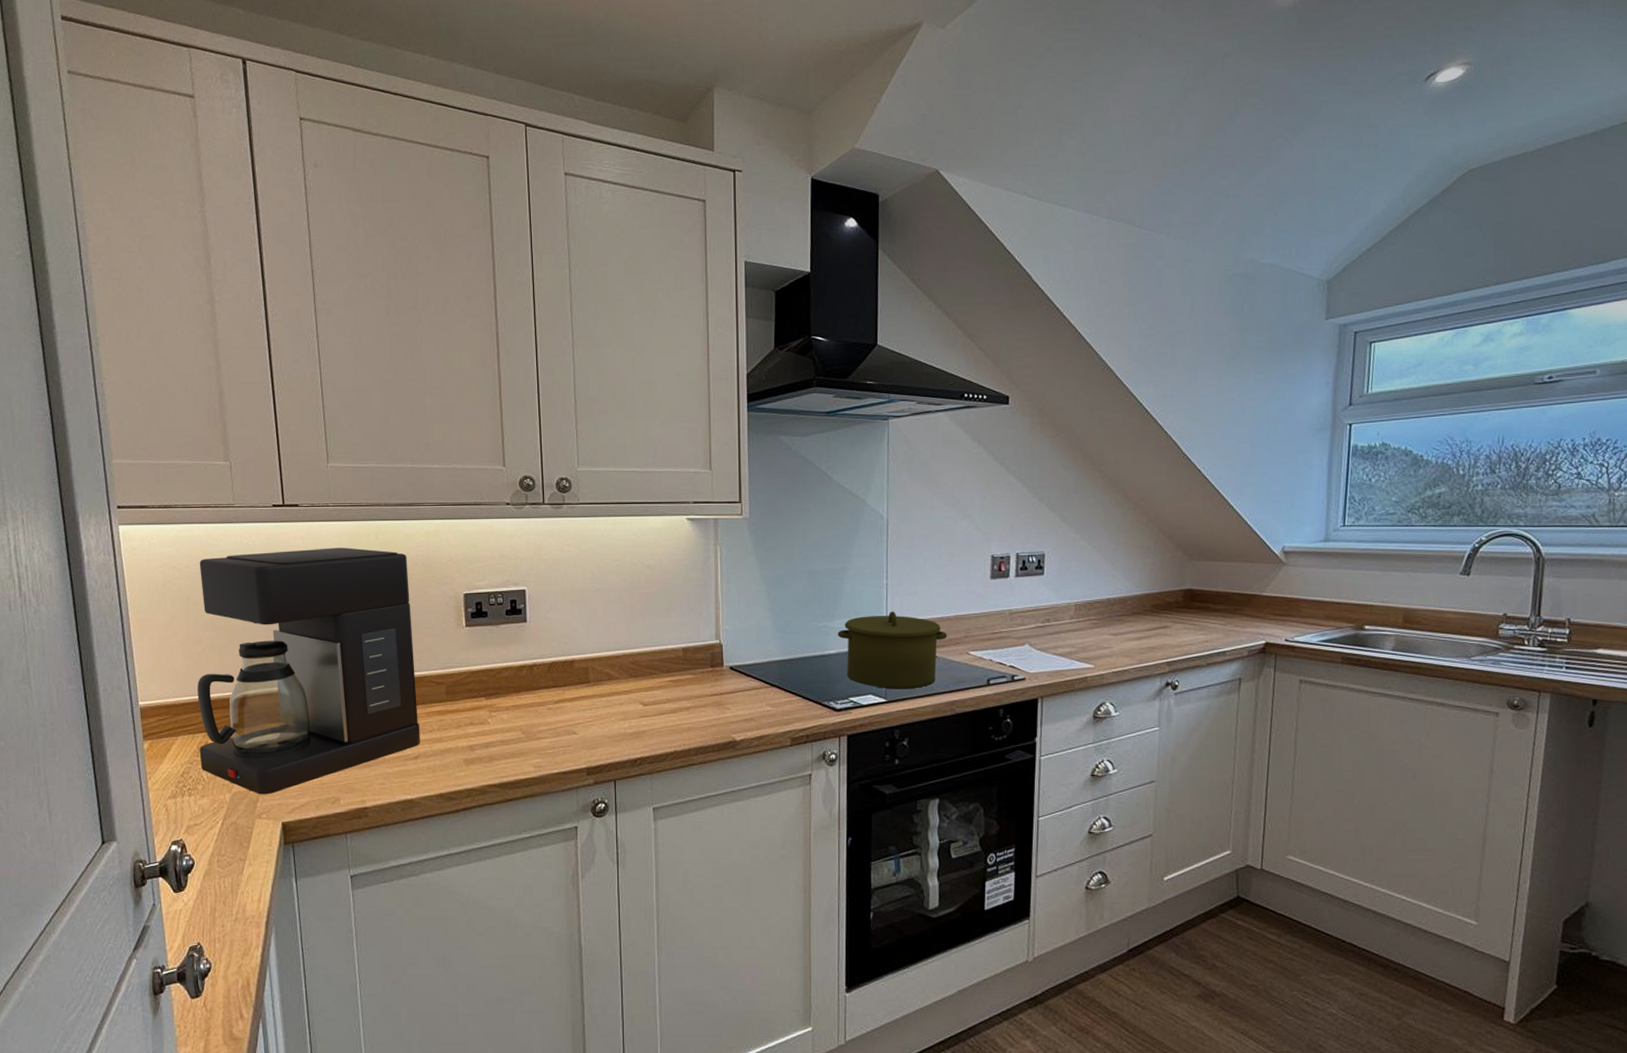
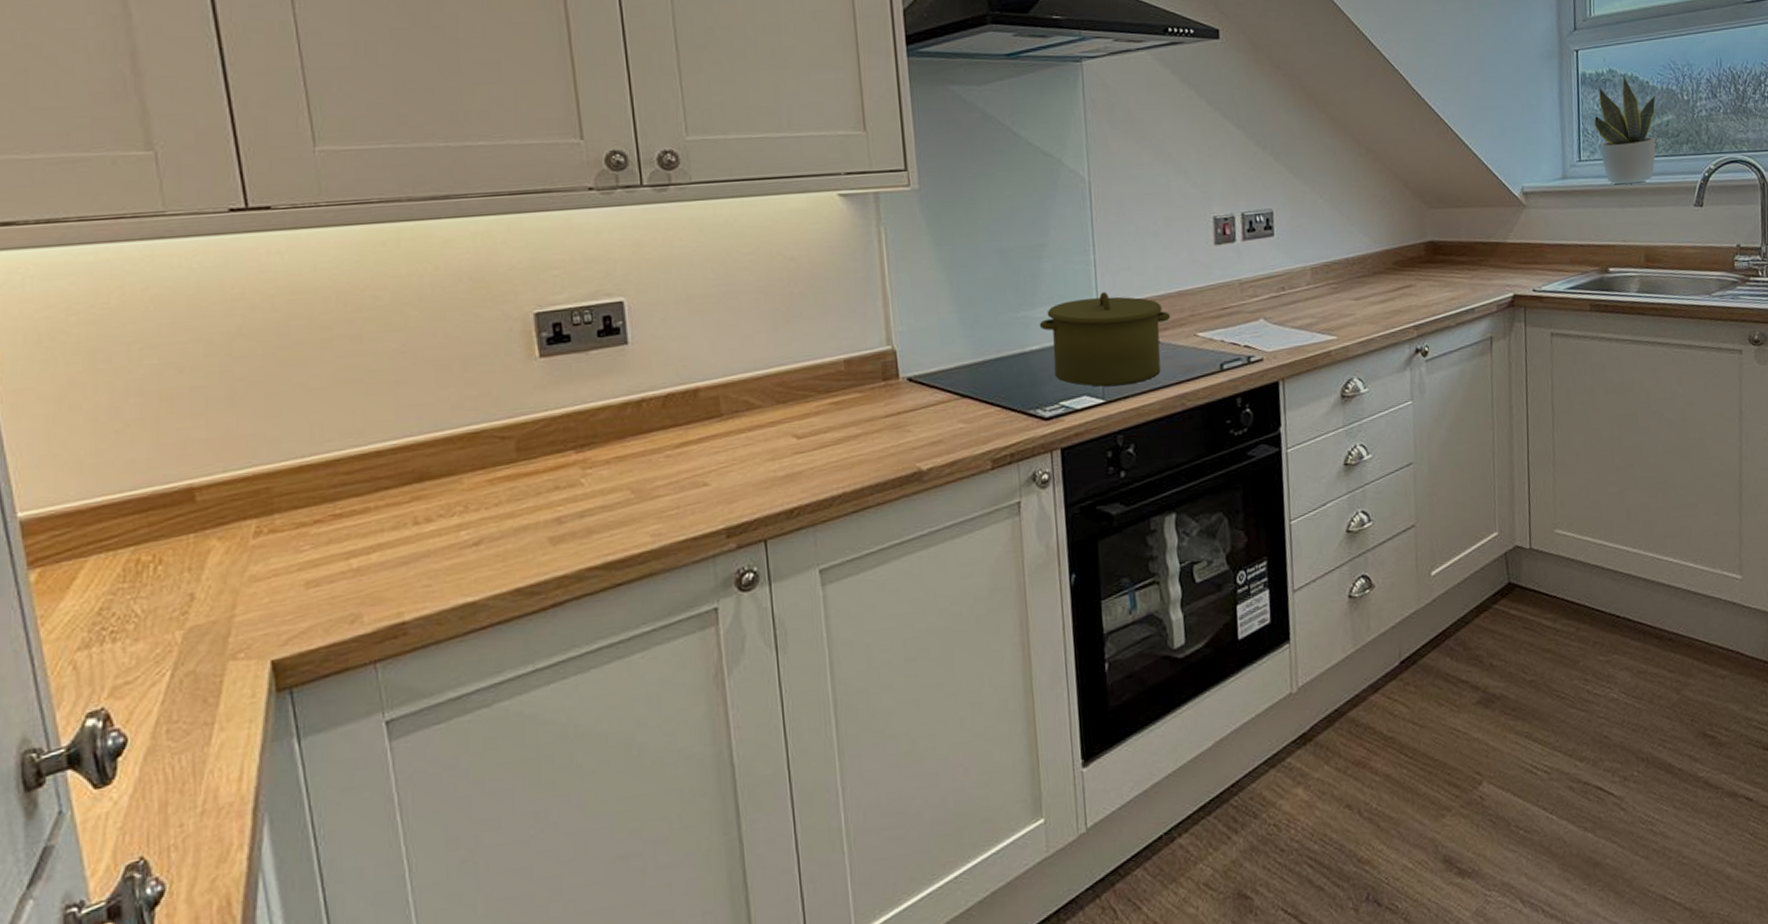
coffee maker: present [197,547,420,795] -> none [111,262,482,626]
potted plant: none [1361,448,1430,550] -> present [1594,75,1657,185]

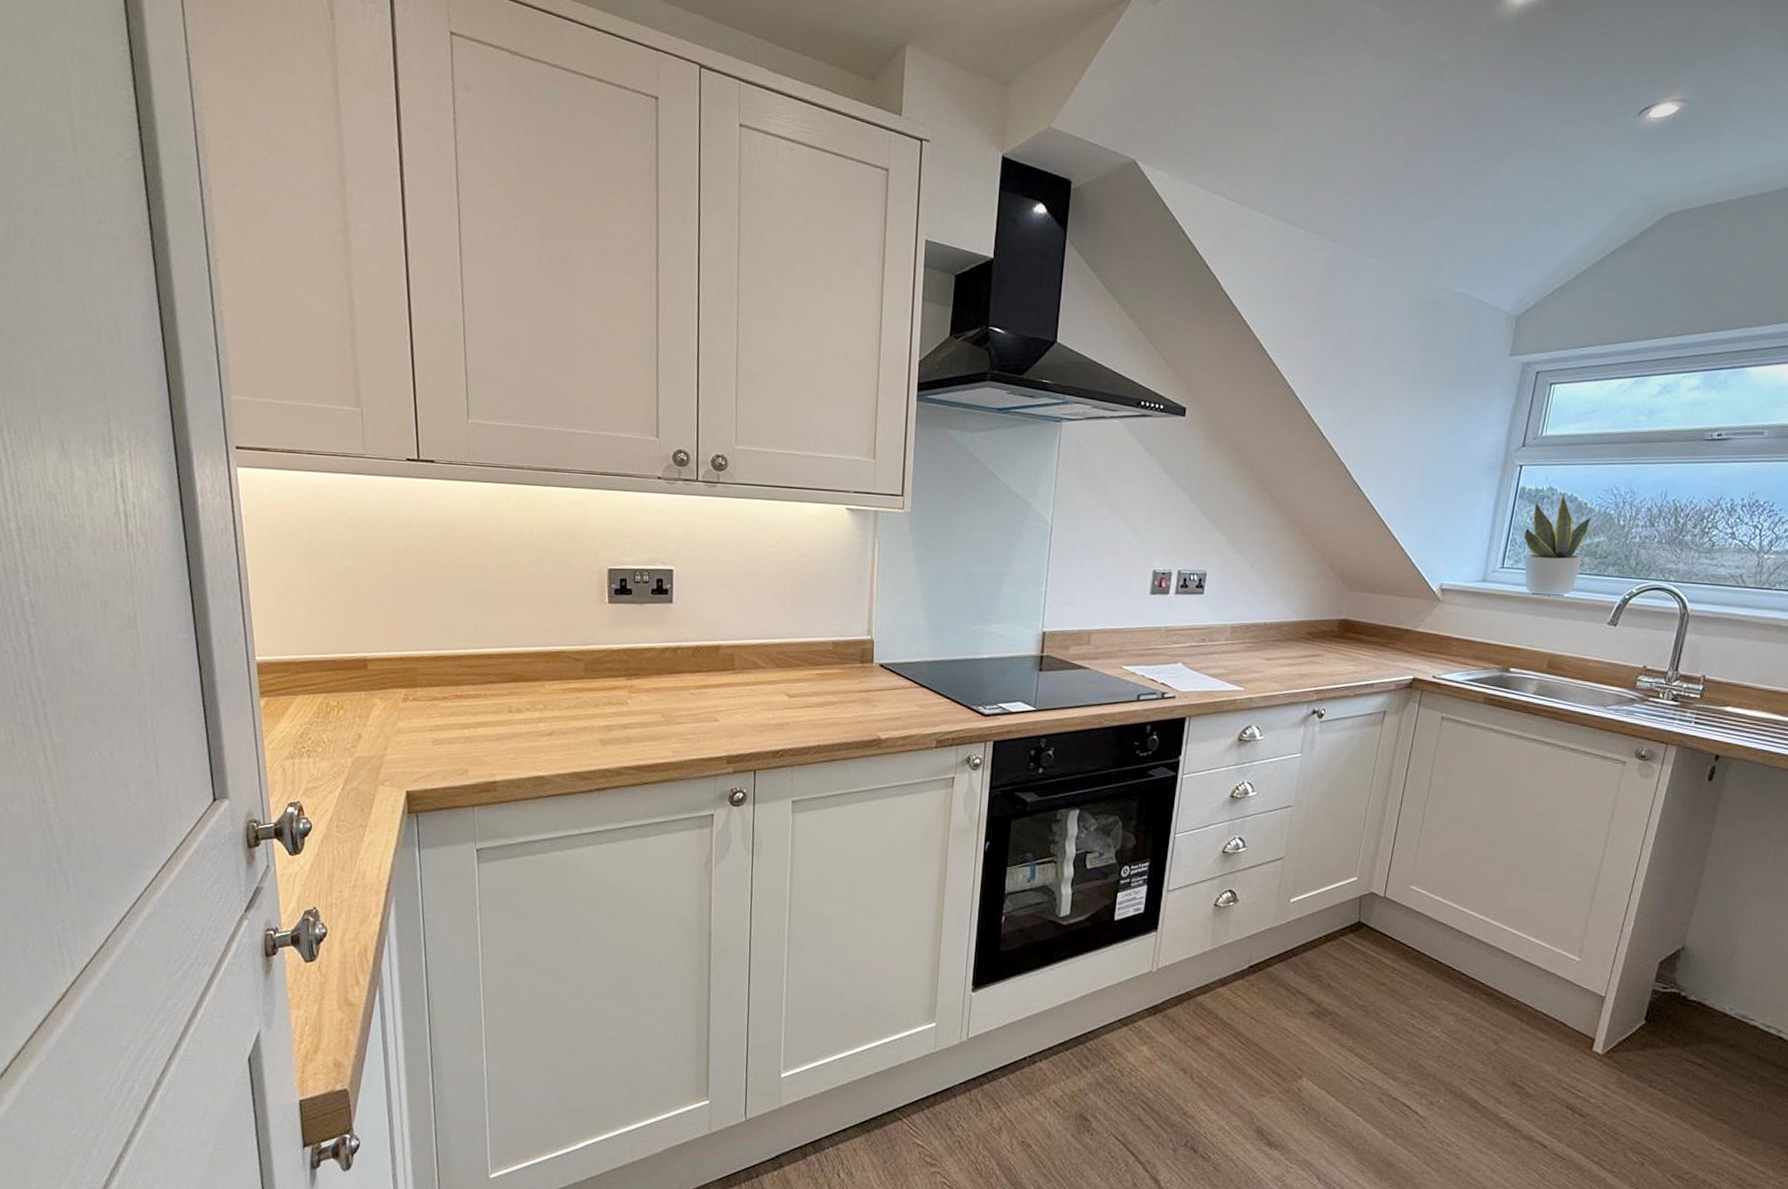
cooking pot: present [1039,291,1171,387] -> none [991,619,1102,699]

